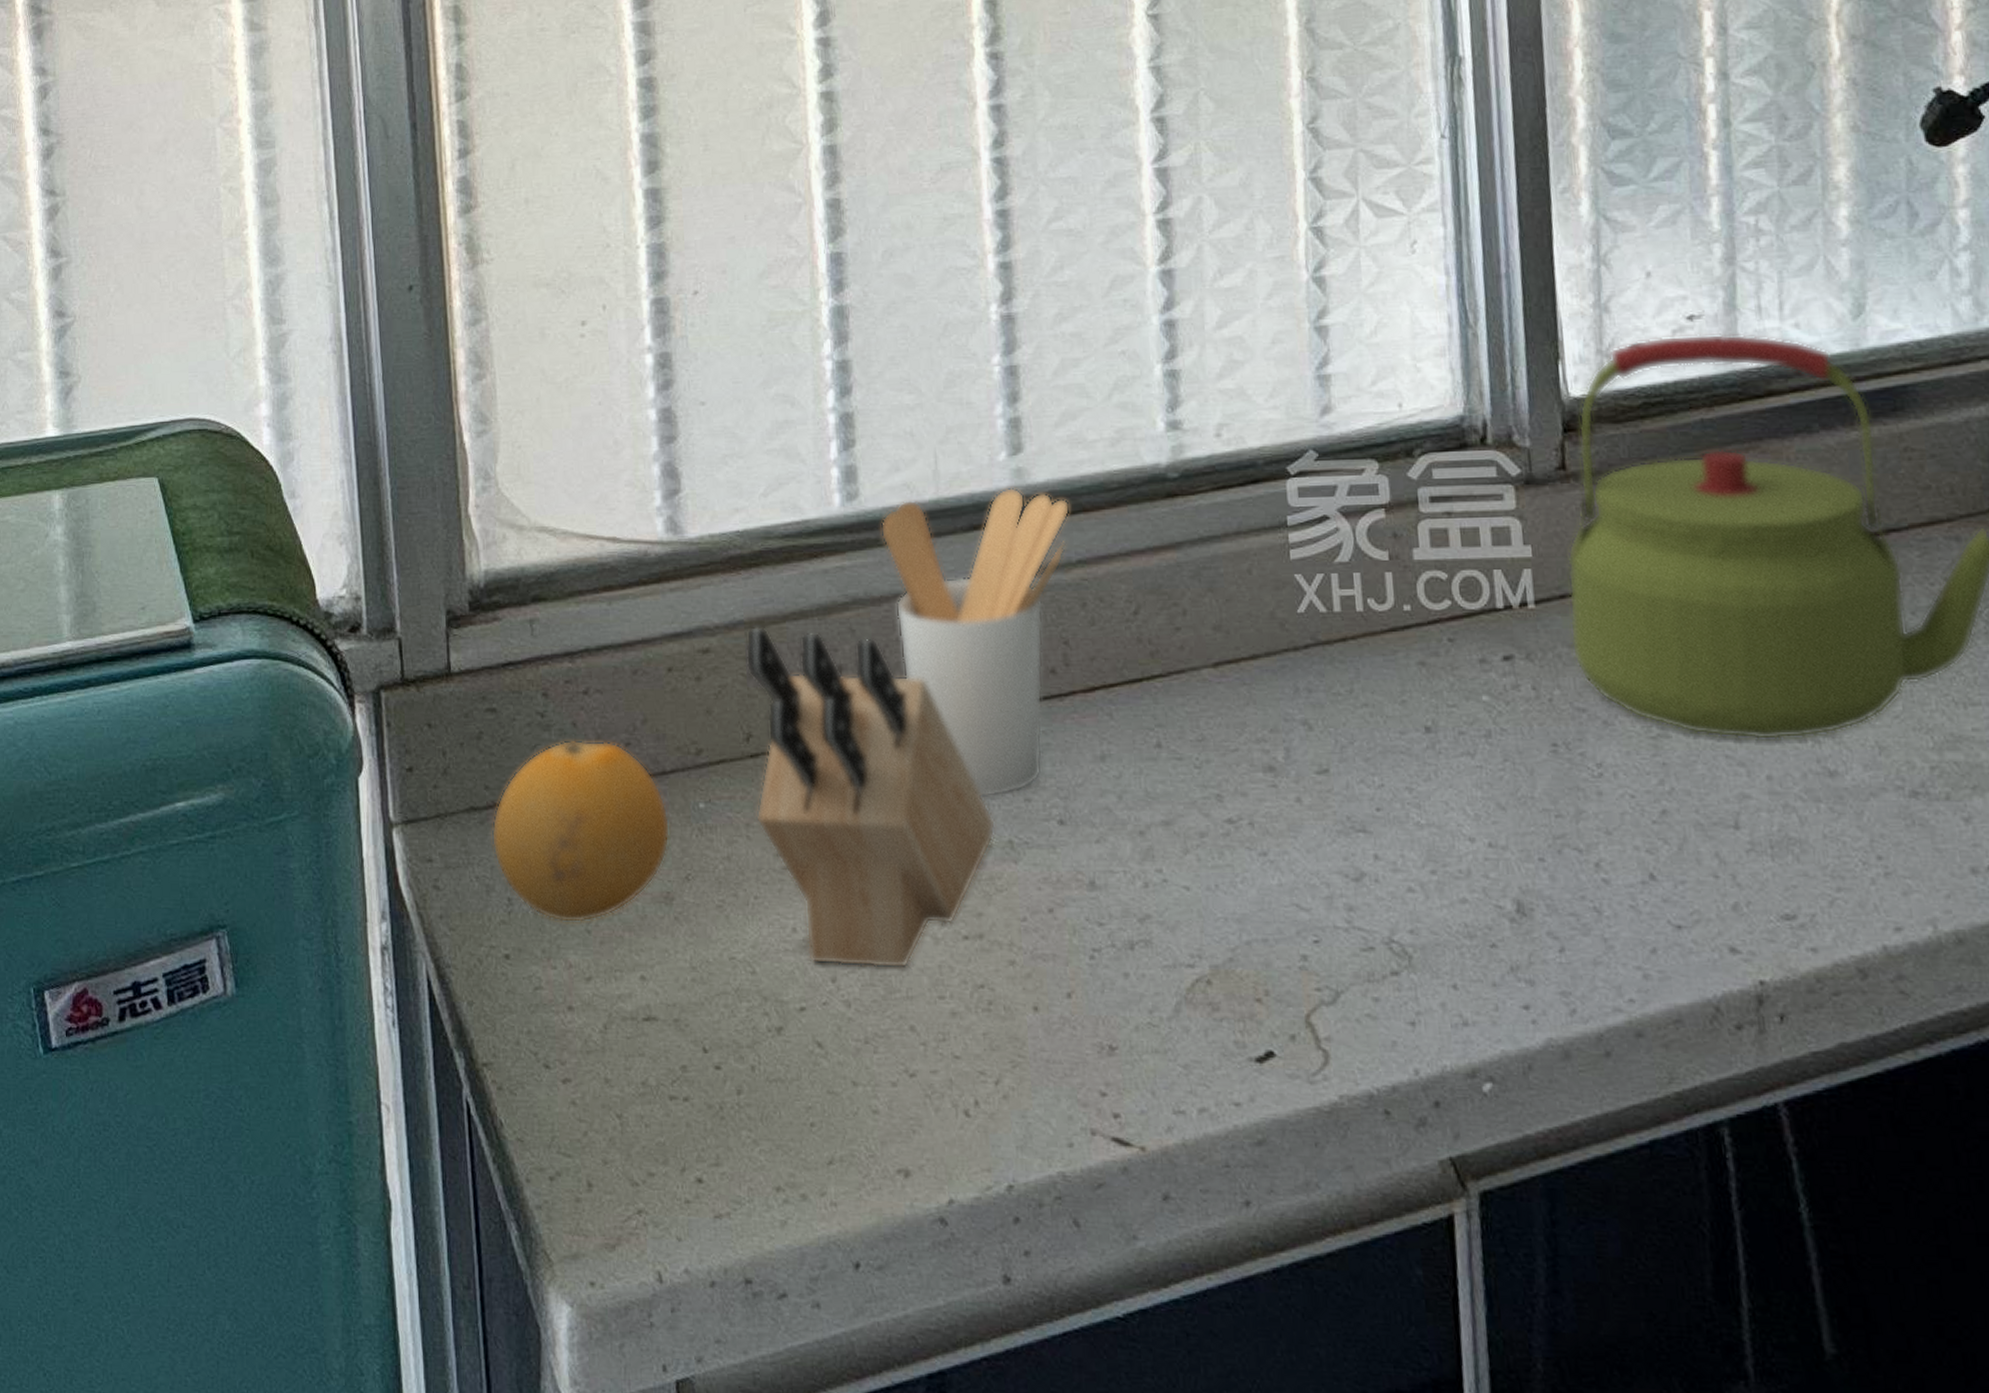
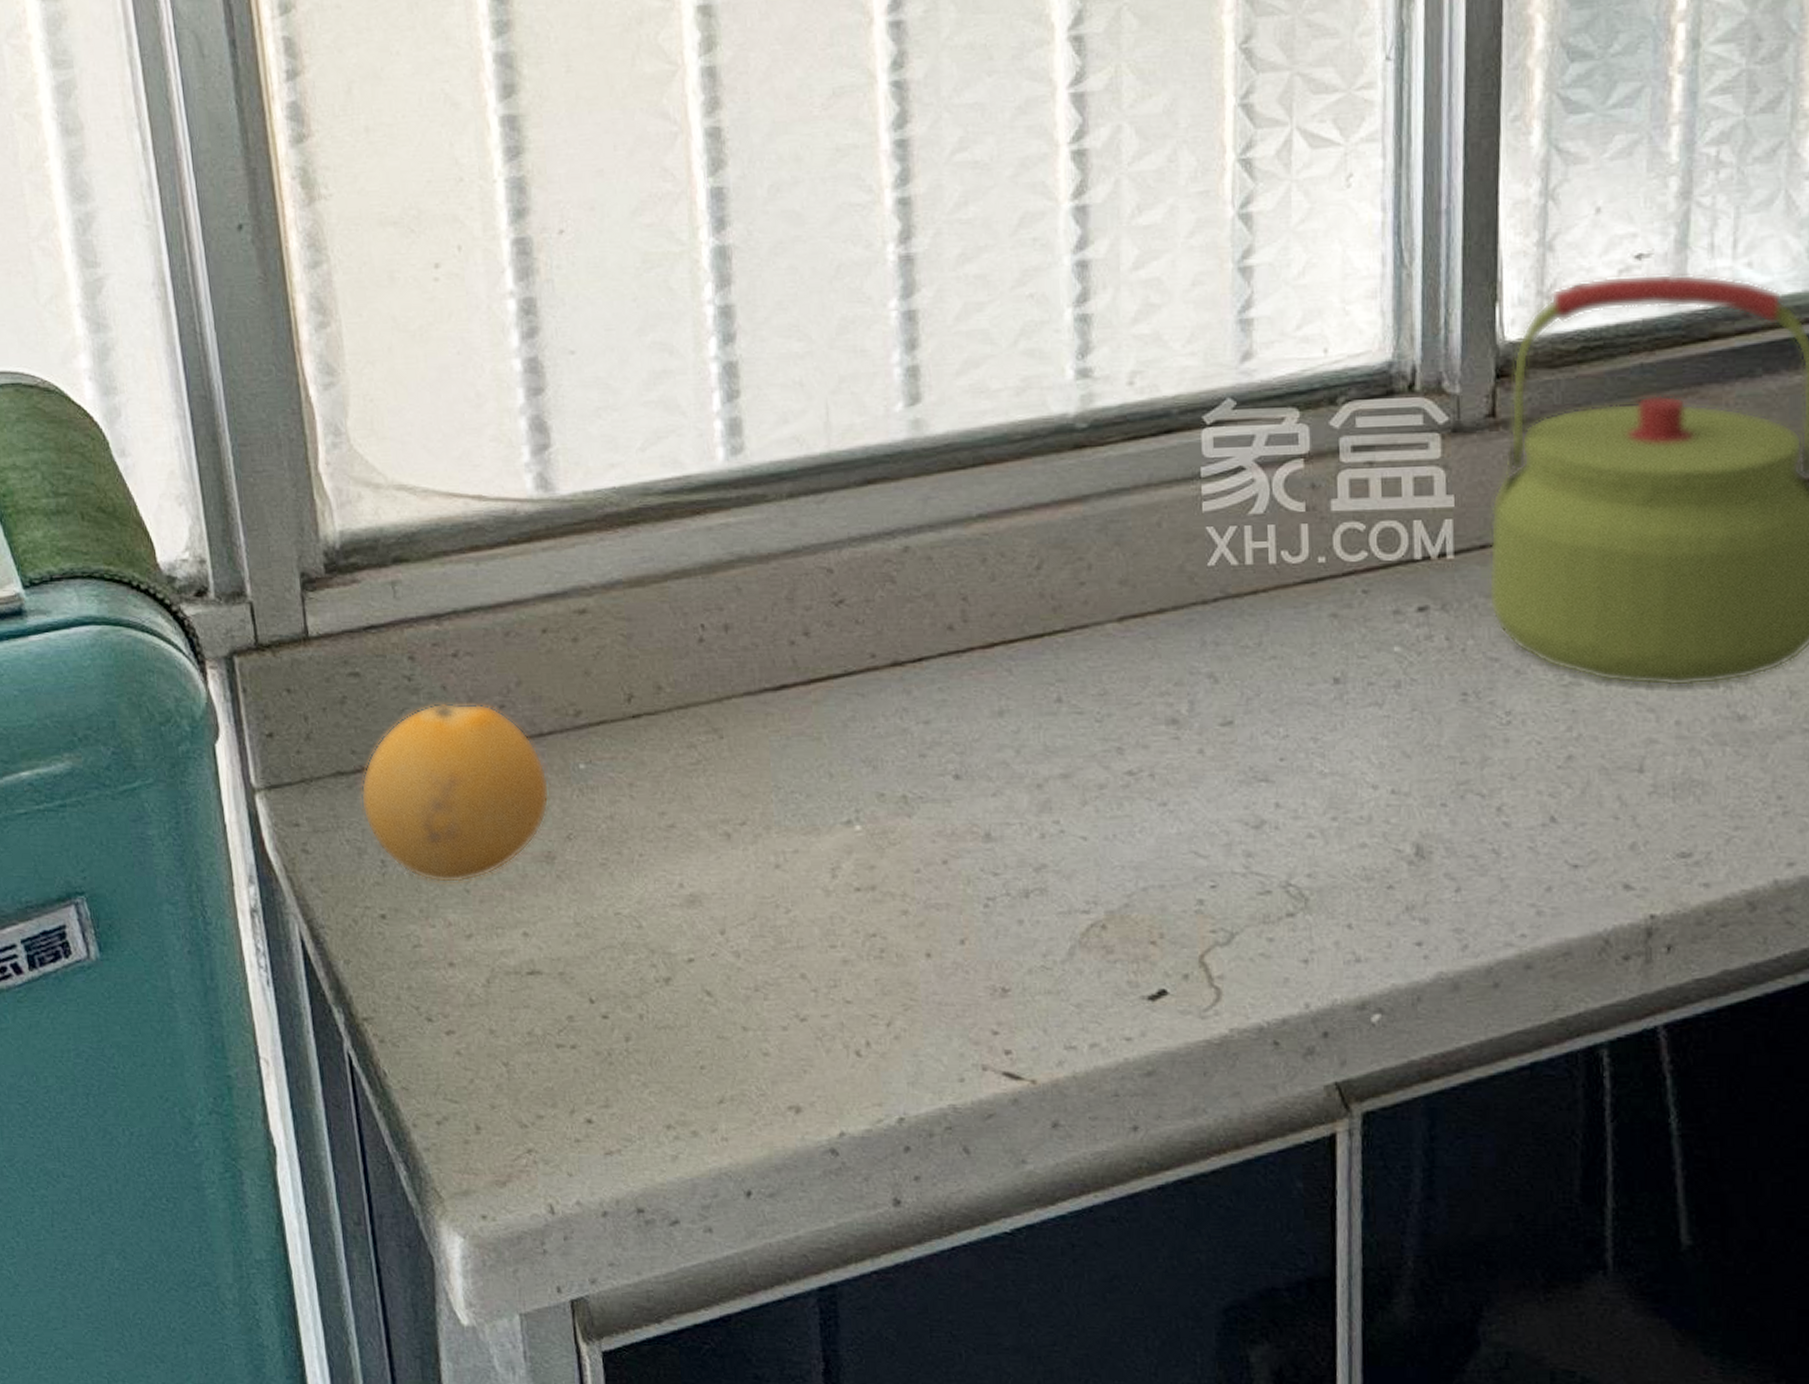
knife block: present [745,626,996,969] -> none [624,585,890,920]
utensil holder: present [880,487,1070,799] -> none [767,439,971,756]

